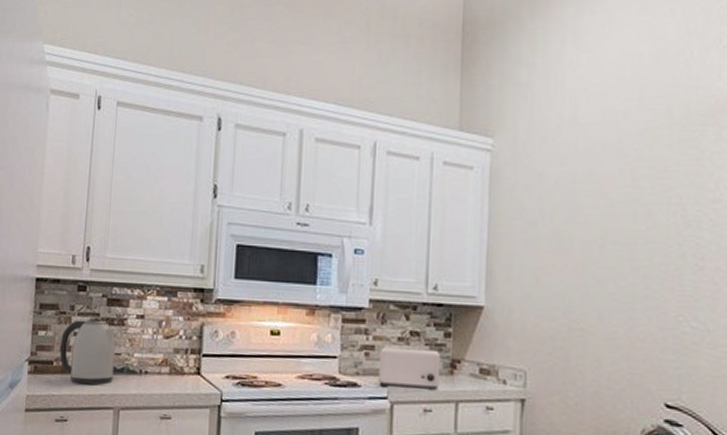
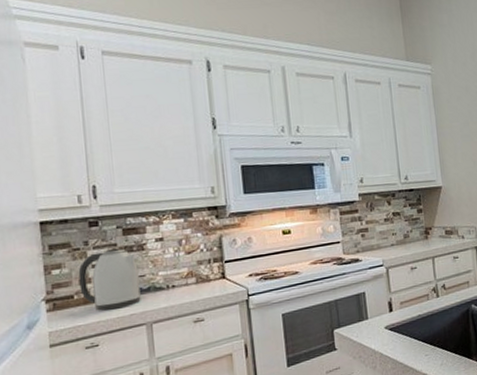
toaster: present [379,346,443,391] -> none [372,223,420,258]

